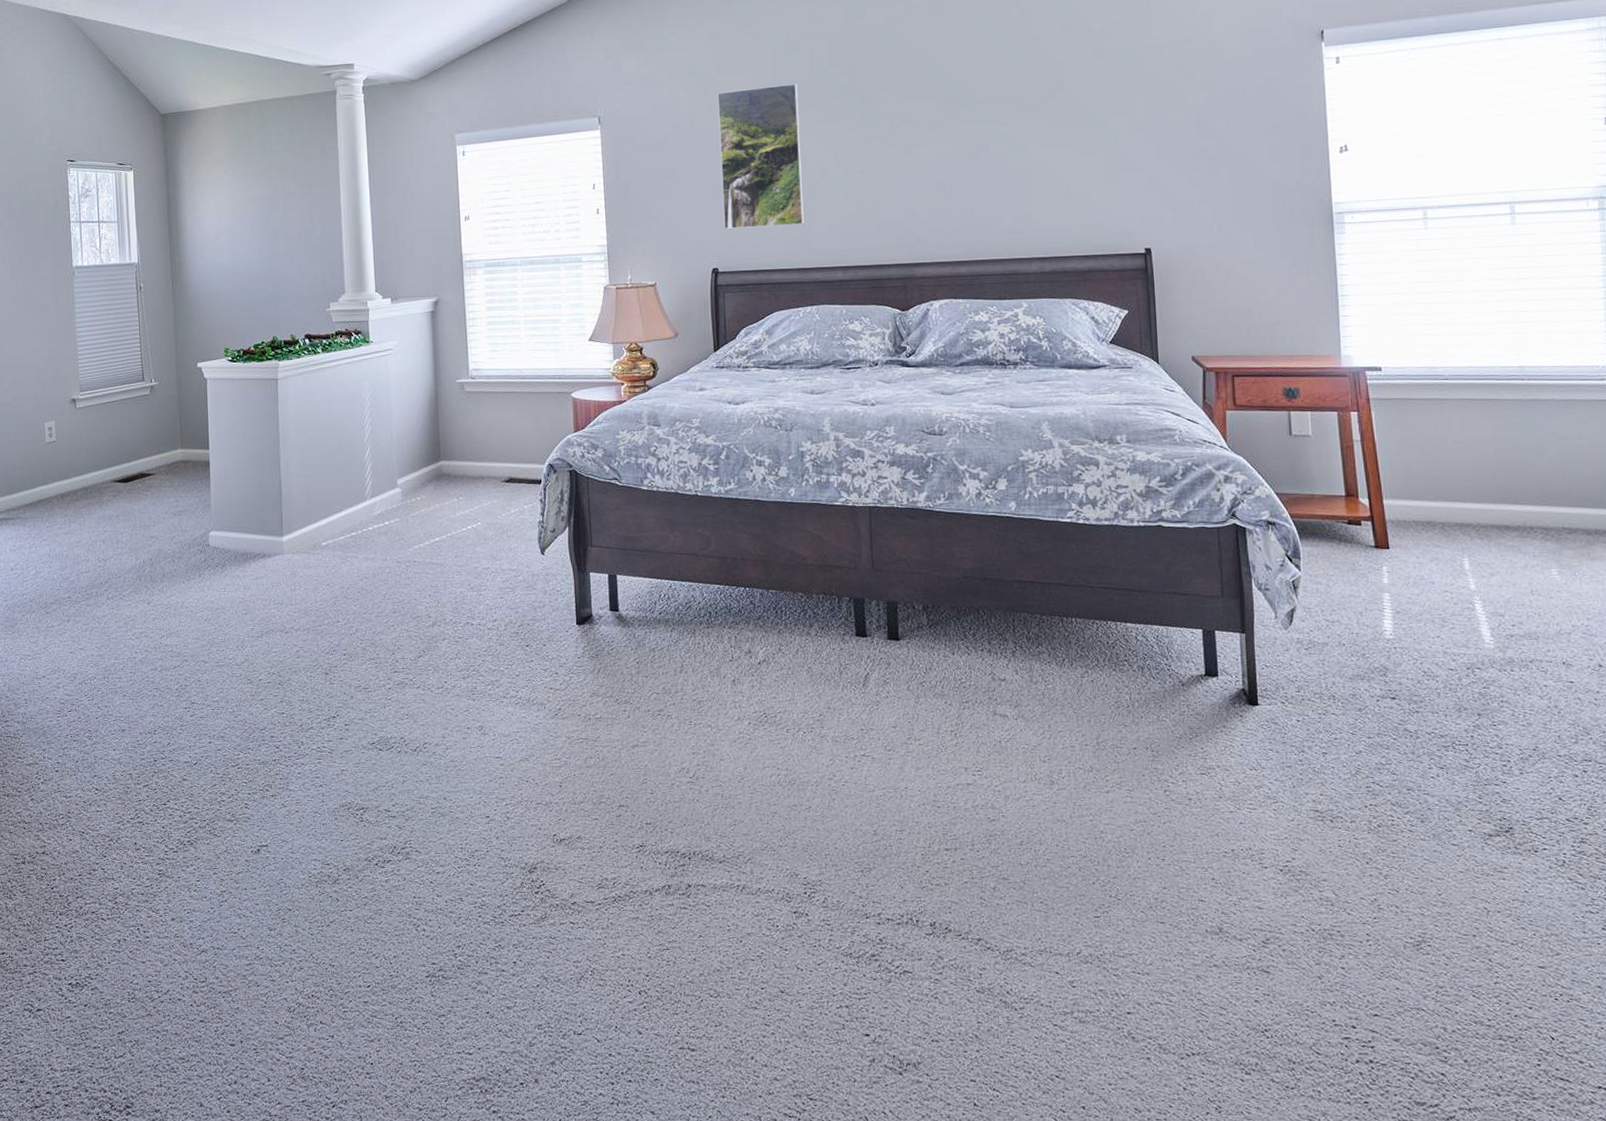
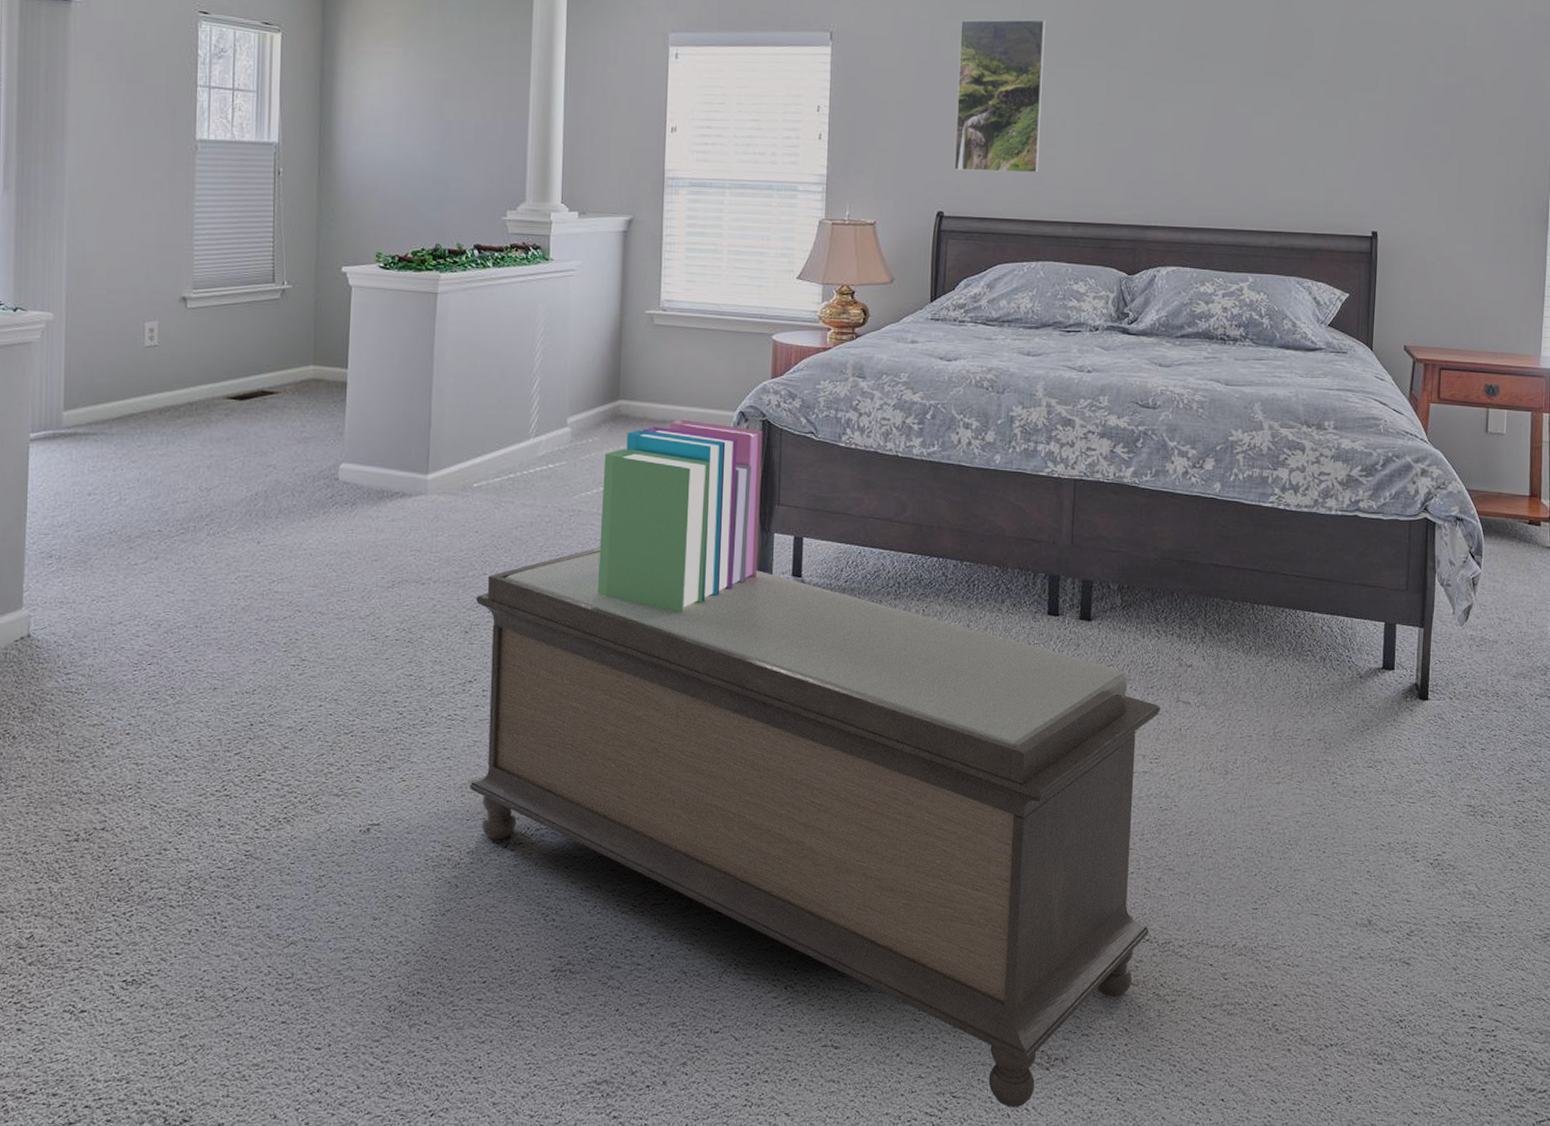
bench: none [333,593,990,1110] -> present [469,547,1161,1107]
books: none [432,475,578,649] -> present [598,420,763,613]

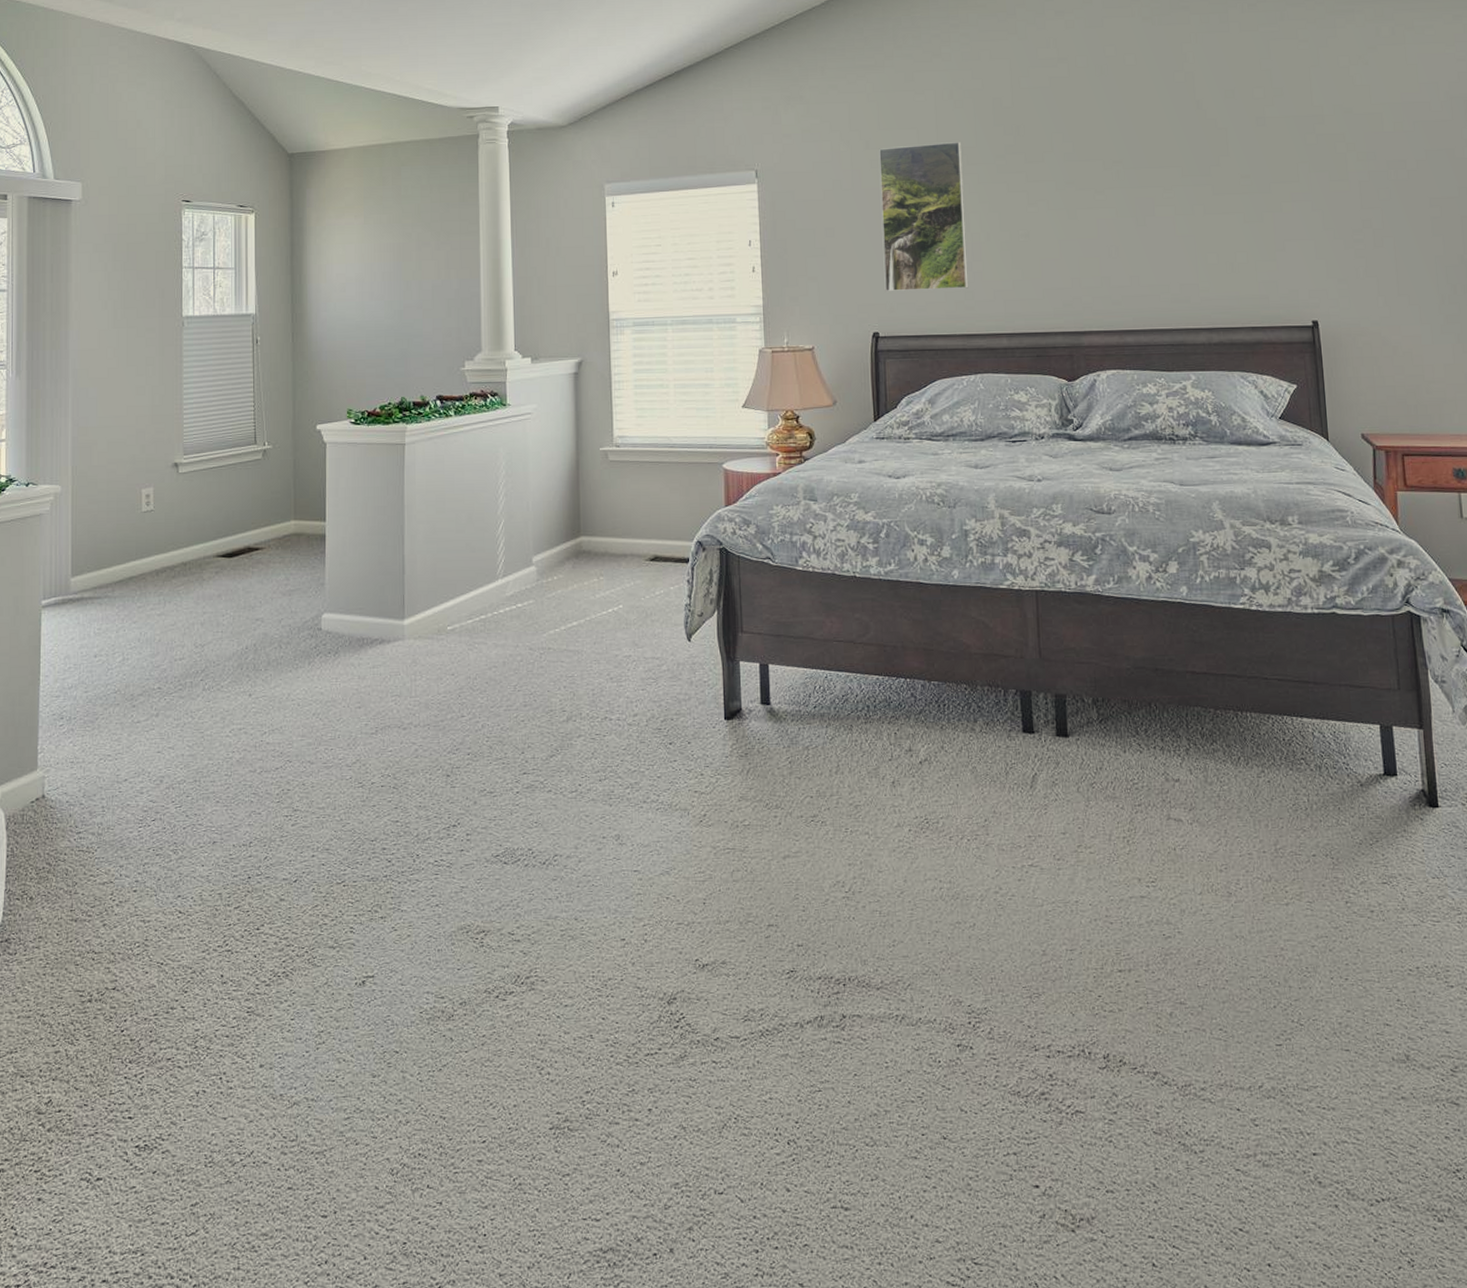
bench: present [469,547,1161,1107] -> none [456,684,1167,1275]
books: present [598,420,763,613] -> none [569,552,727,747]

